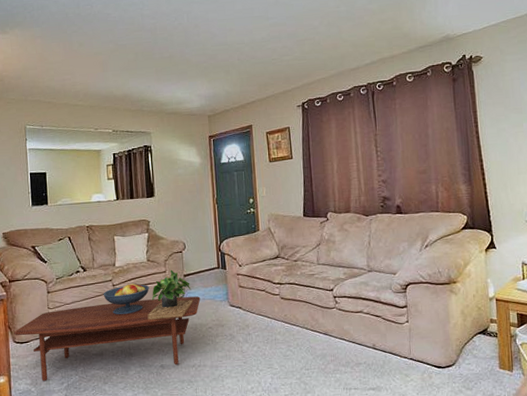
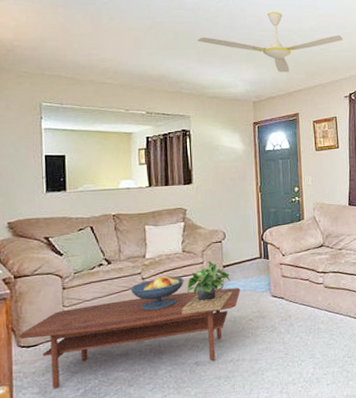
ceiling fan: none [155,25,295,86] -> present [196,11,343,73]

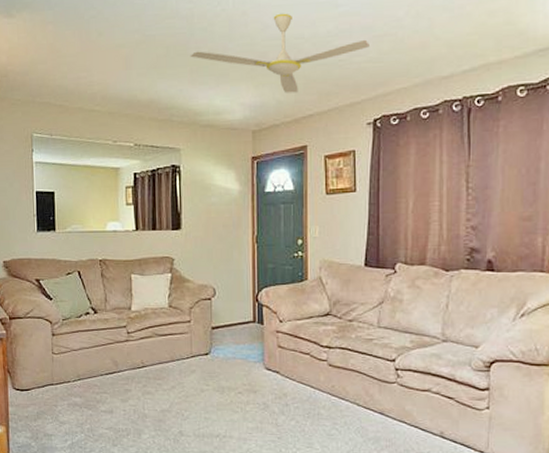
coffee table: present [18,288,241,389] -> none [13,353,230,436]
fruit bowl: present [130,276,184,311] -> none [116,331,170,369]
potted plant: present [181,260,233,315] -> none [166,319,222,378]

